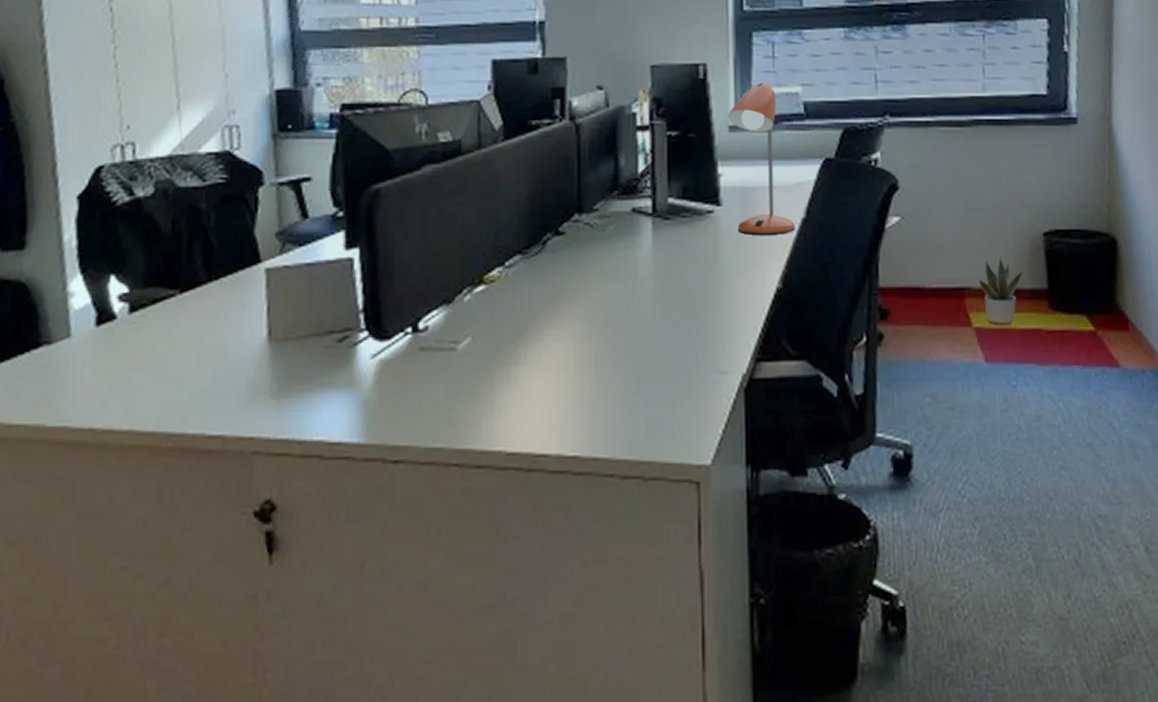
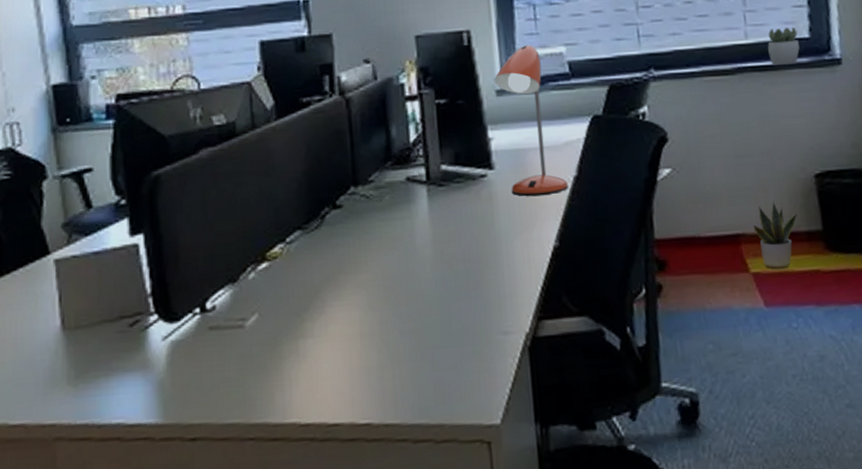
succulent plant: none [1004,82,1036,120] -> present [767,26,800,65]

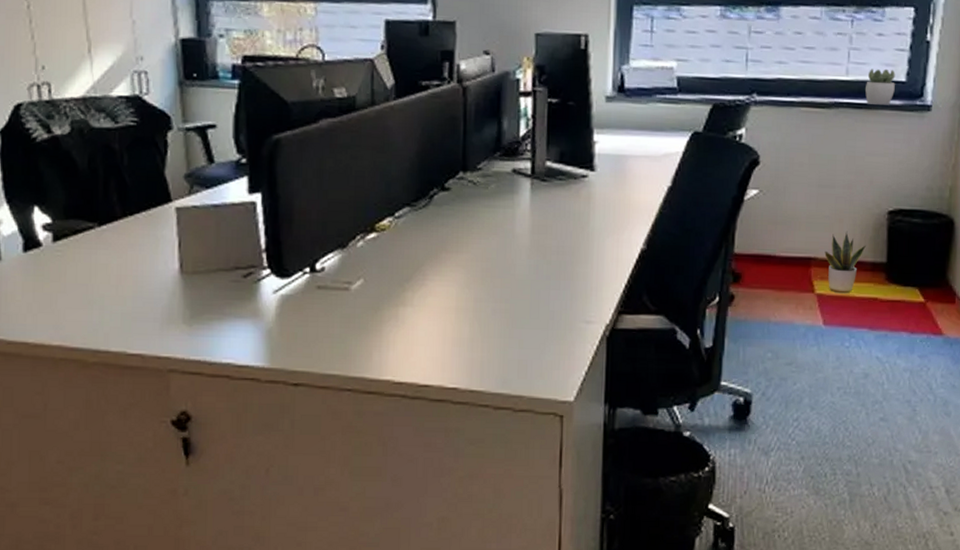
desk lamp: present [494,44,568,196] -> none [605,55,662,201]

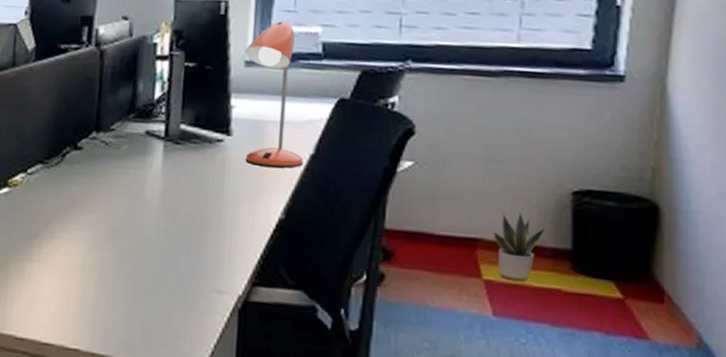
desk lamp: none [605,55,662,201] -> present [244,21,303,168]
succulent plant: present [864,68,895,105] -> none [540,35,578,75]

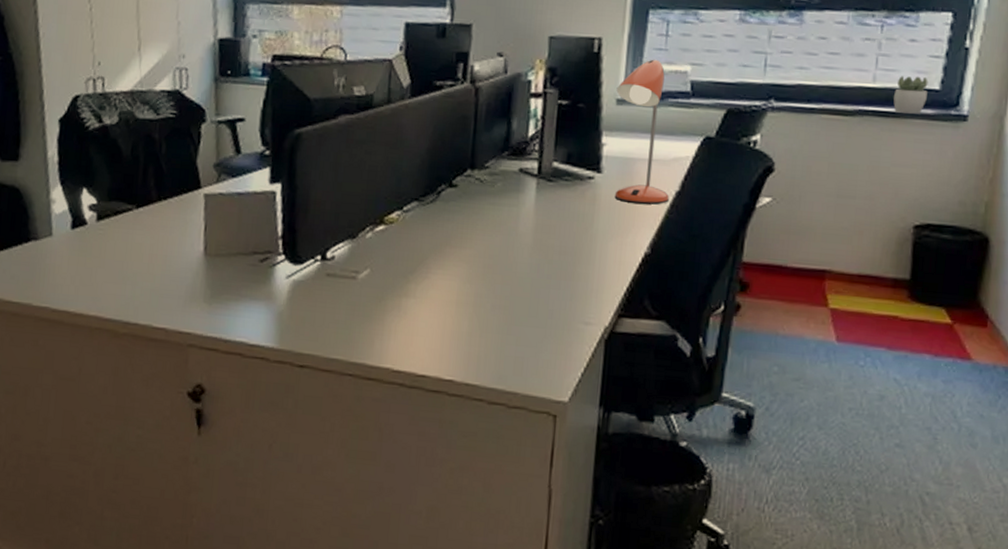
potted plant: present [493,211,545,282] -> none [841,244,887,310]
succulent plant: none [540,35,578,75] -> present [893,76,928,114]

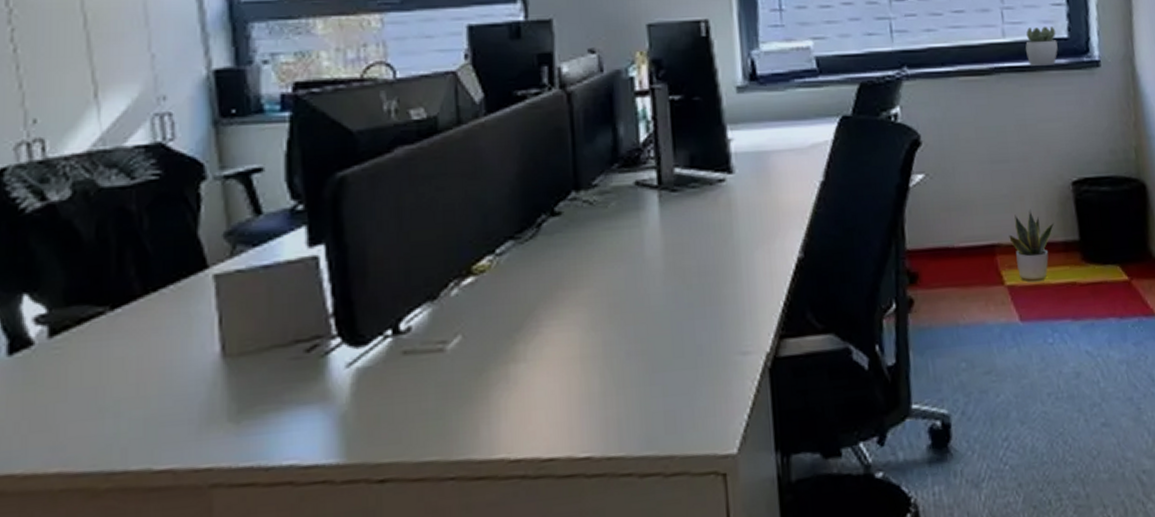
desk lamp: present [614,59,669,205] -> none [734,37,814,203]
potted plant: none [841,244,887,310] -> present [1009,209,1054,282]

